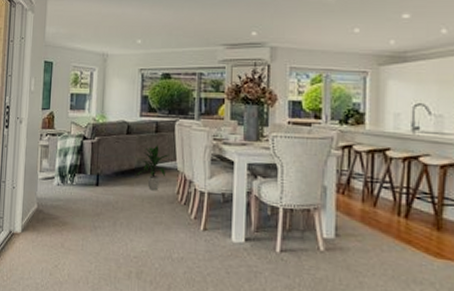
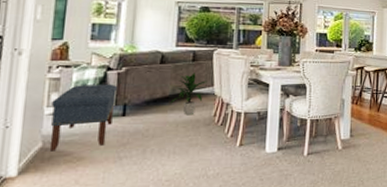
bench: none [42,152,92,214] -> present [49,84,118,151]

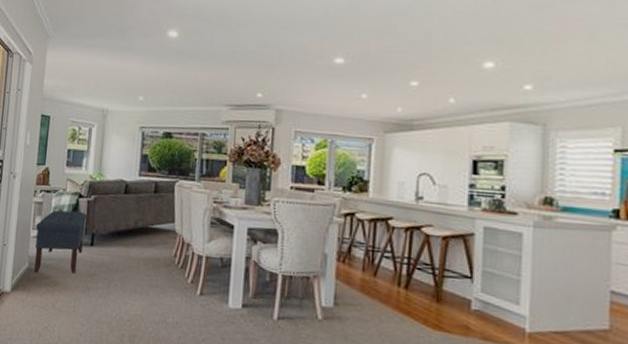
indoor plant: present [168,73,207,116] -> none [131,206,168,253]

